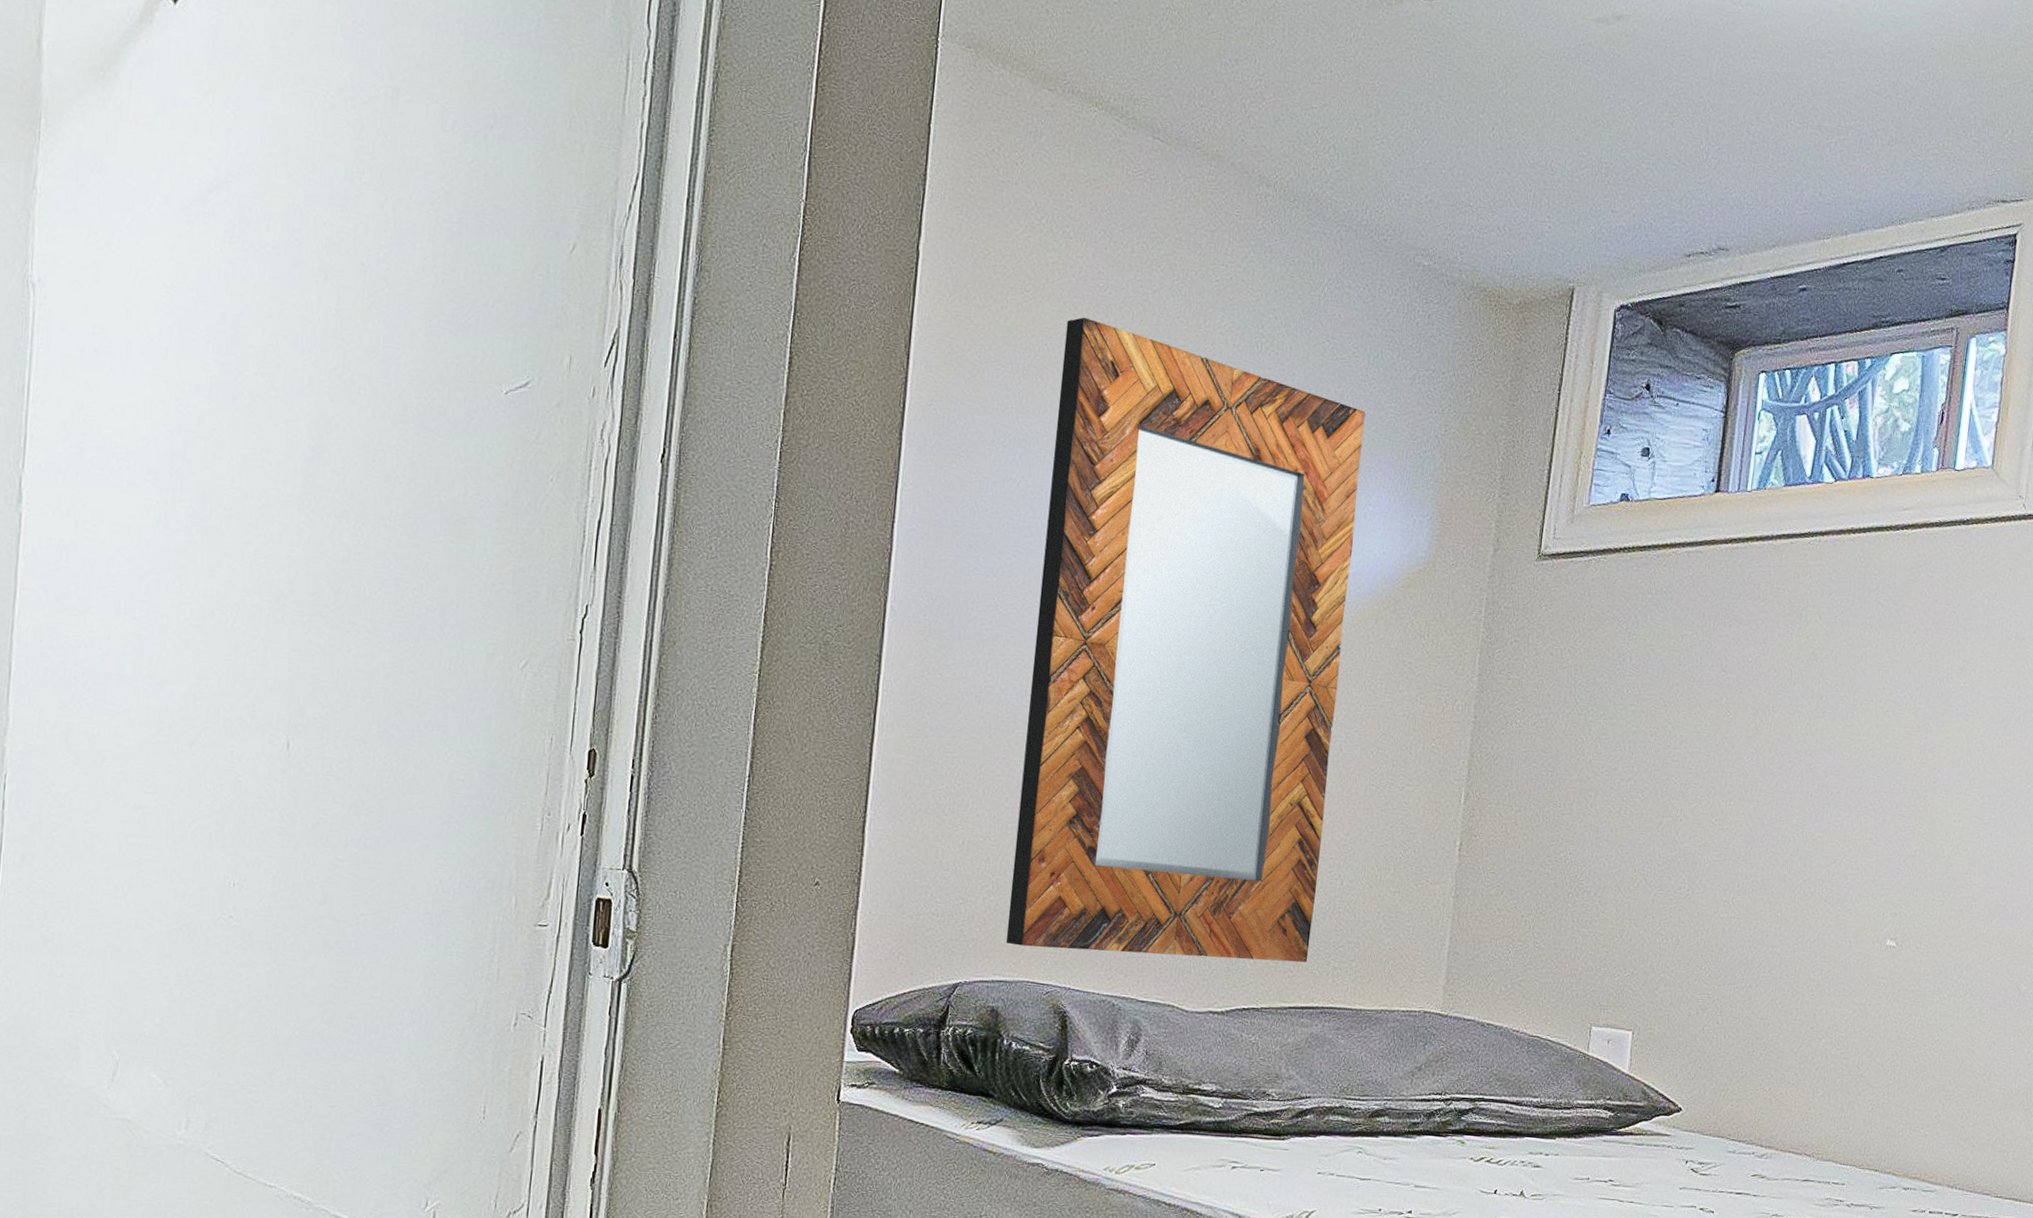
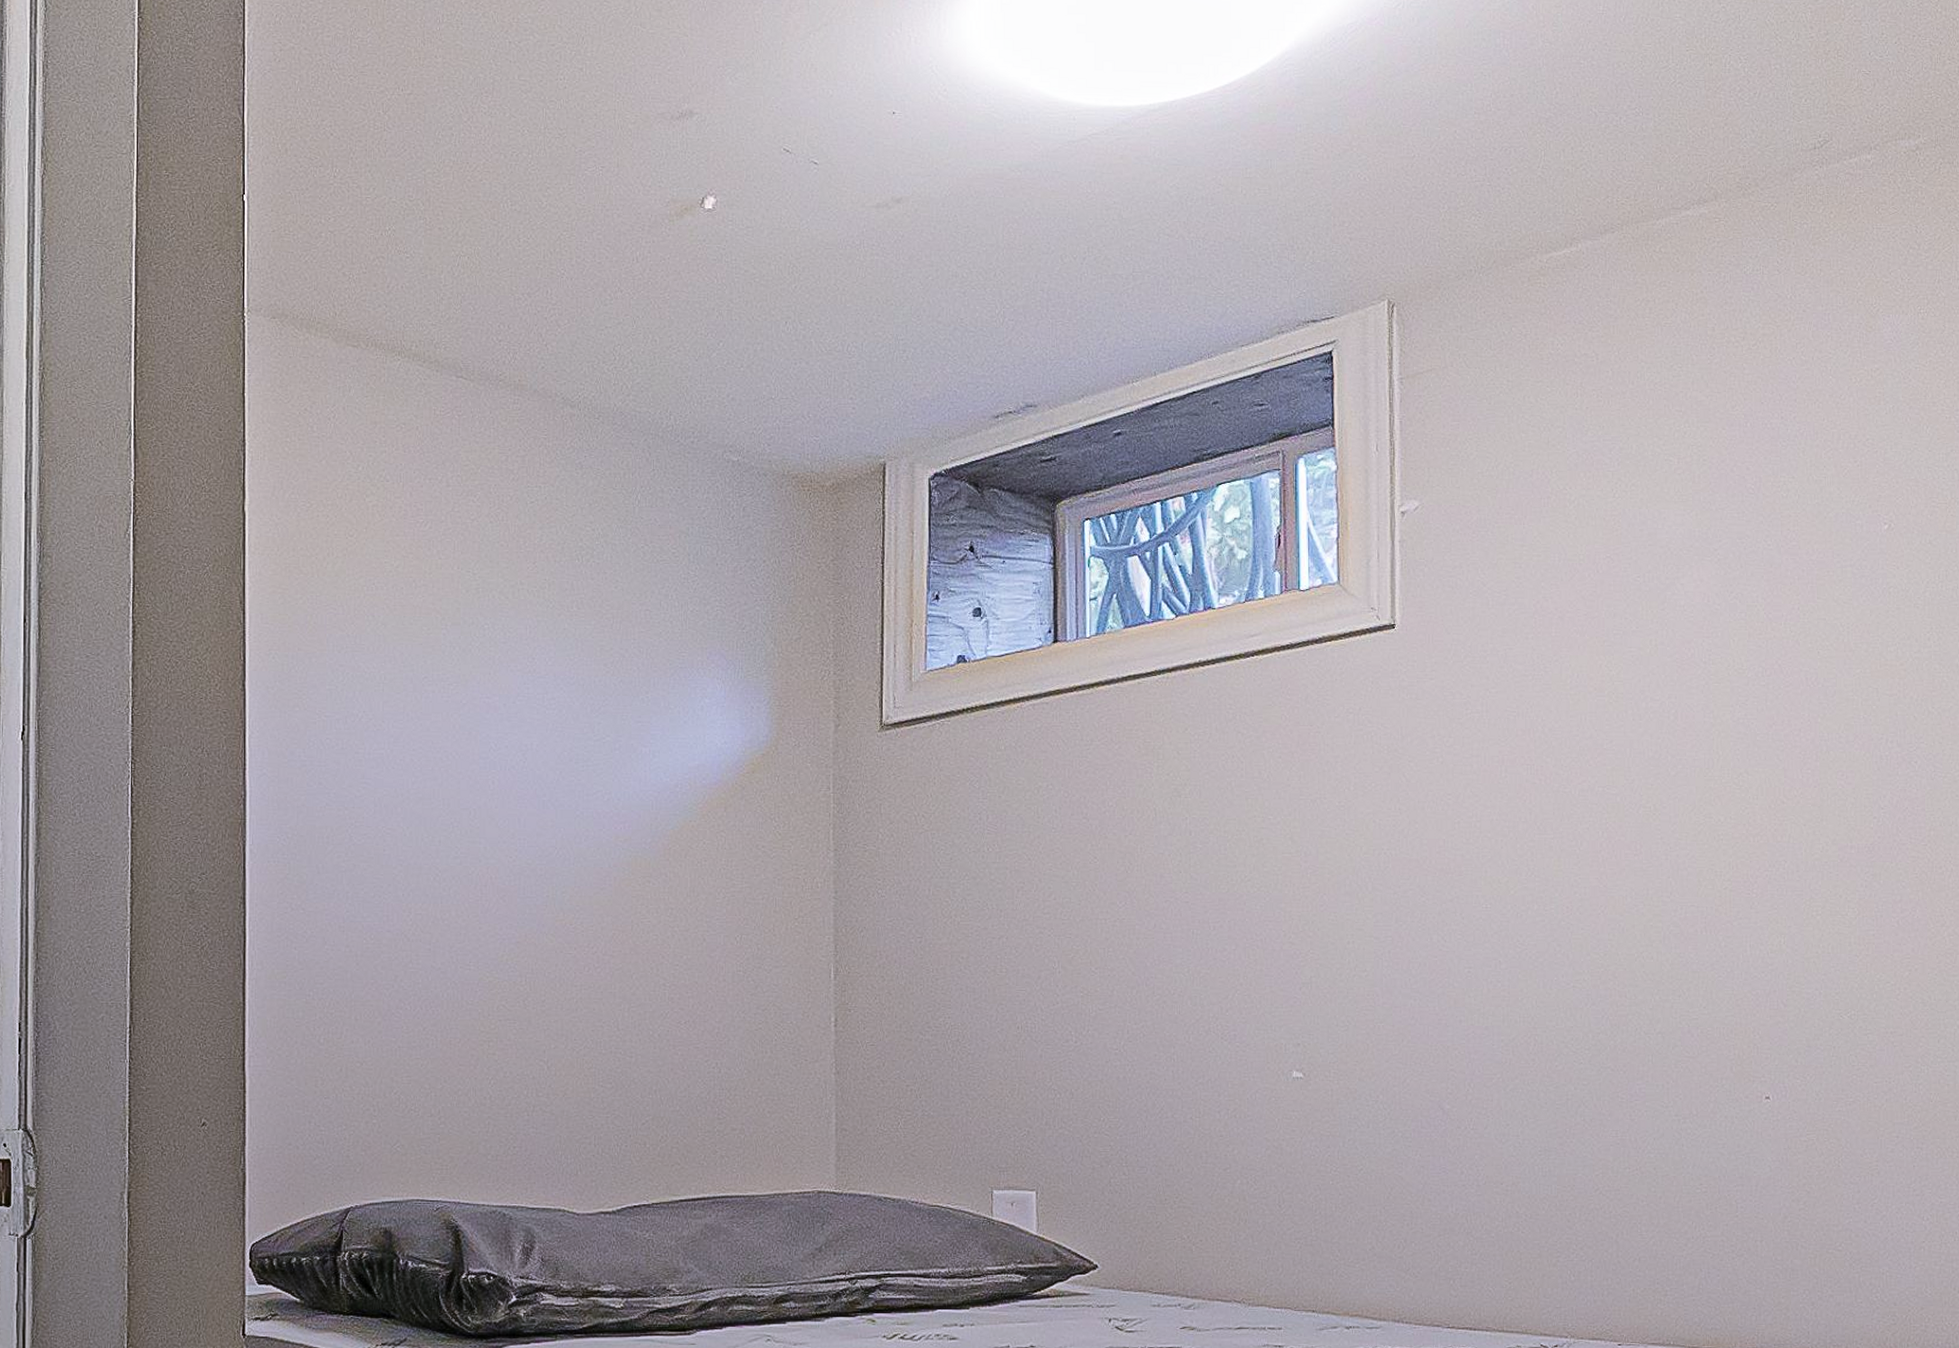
home mirror: present [1005,317,1366,962] -> none [391,553,695,1165]

